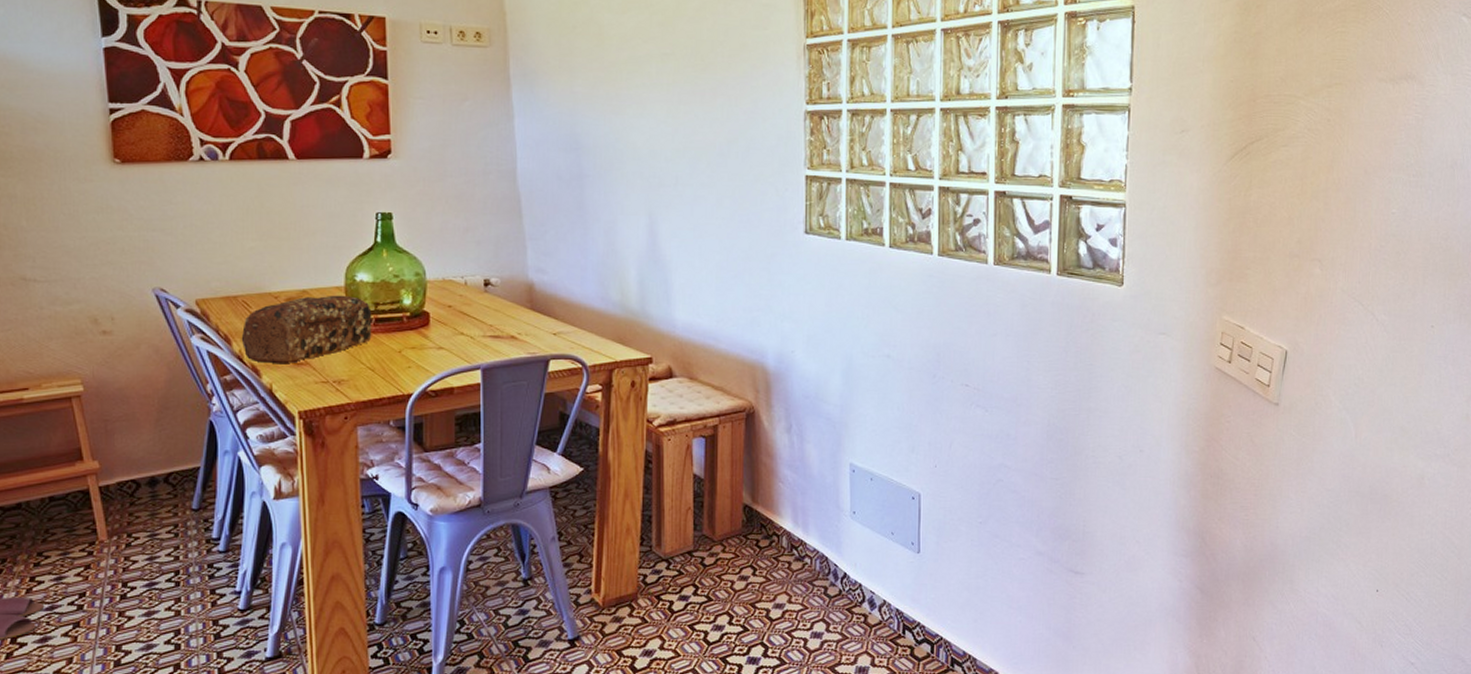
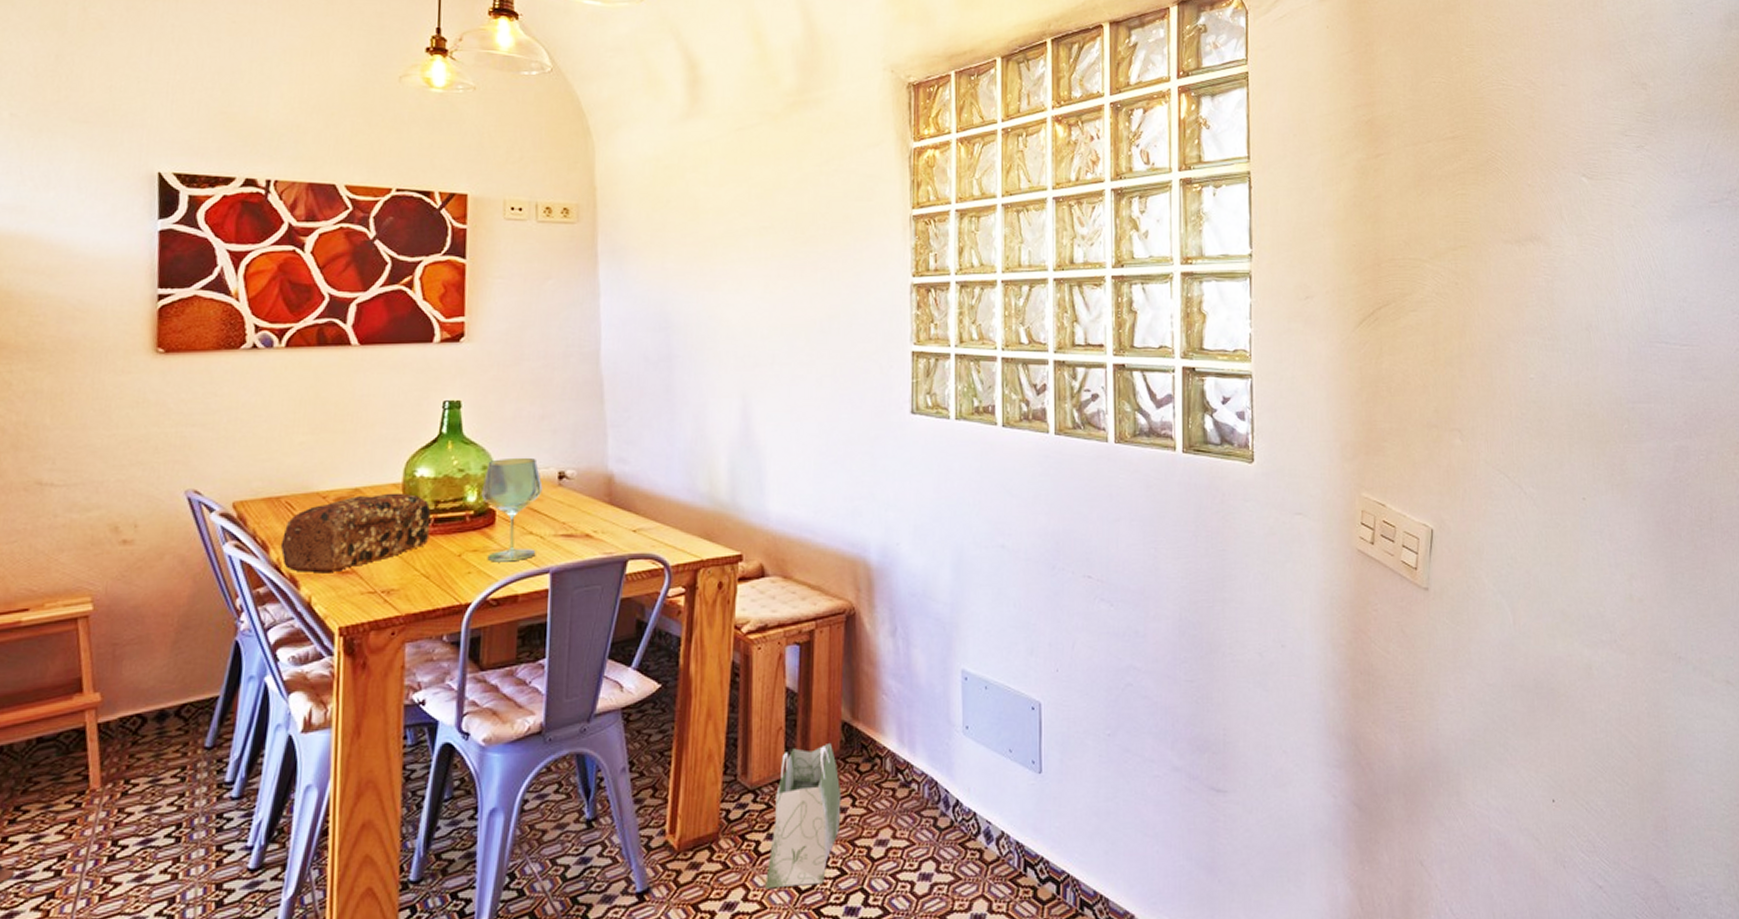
wine glass: none [416,265,470,359] -> present [481,457,543,562]
grocery bag: none [679,521,744,640] -> present [765,742,842,889]

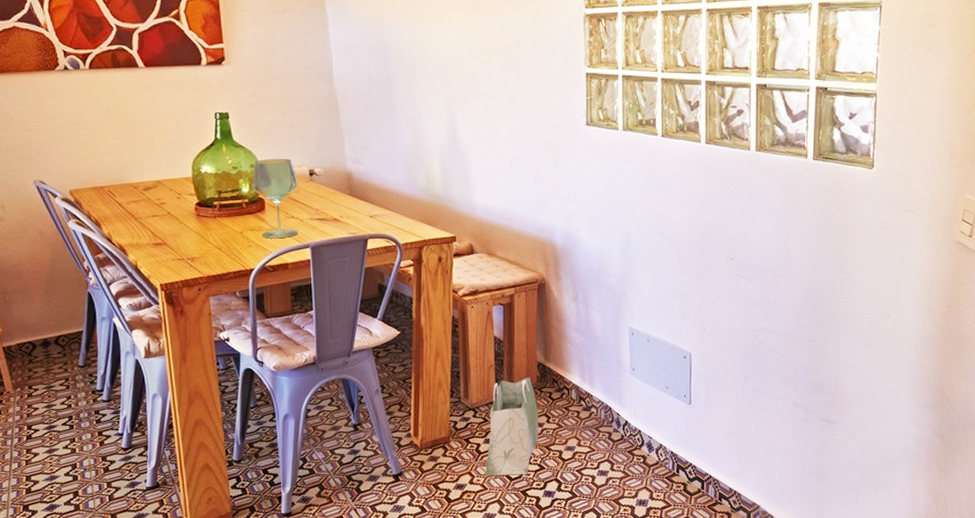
bread loaf: present [280,493,431,573] -> none [109,184,217,245]

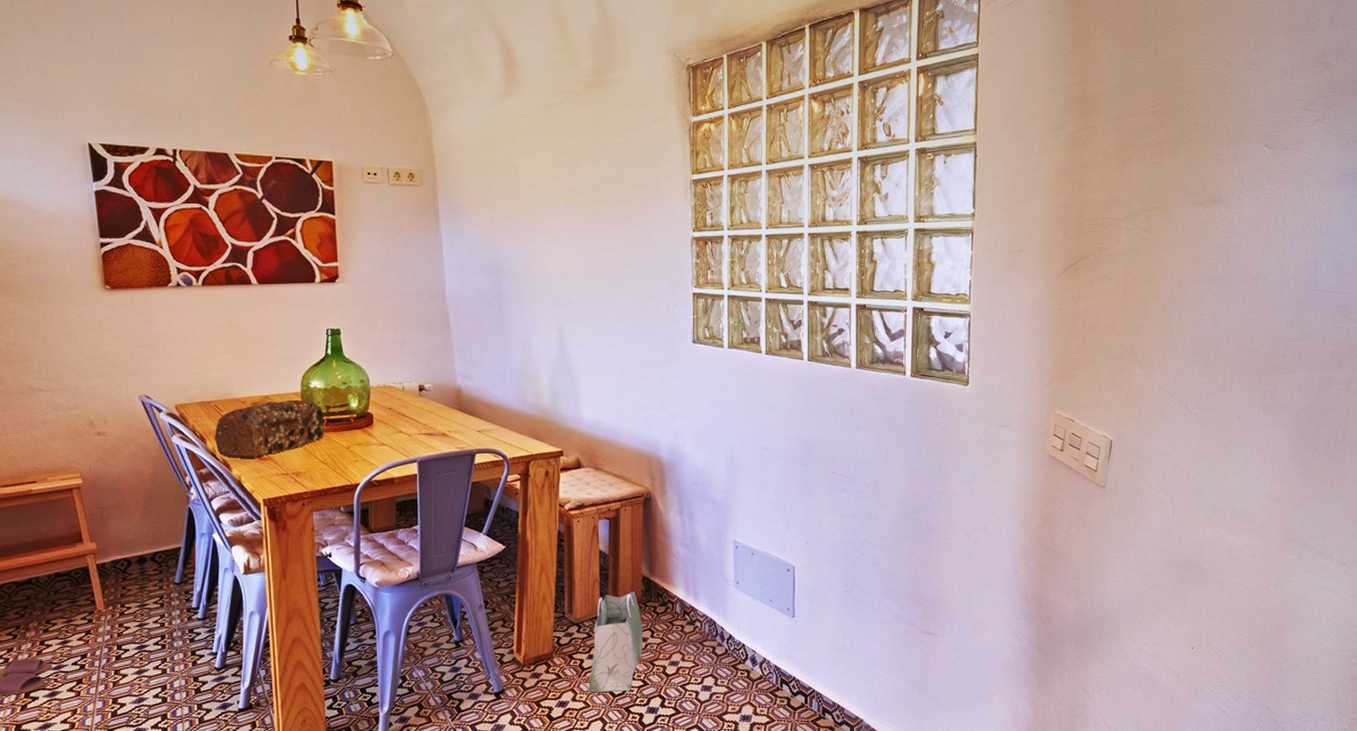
bread loaf: none [109,184,217,245] -> present [214,399,325,459]
wine glass: present [252,158,298,239] -> none [361,373,408,453]

